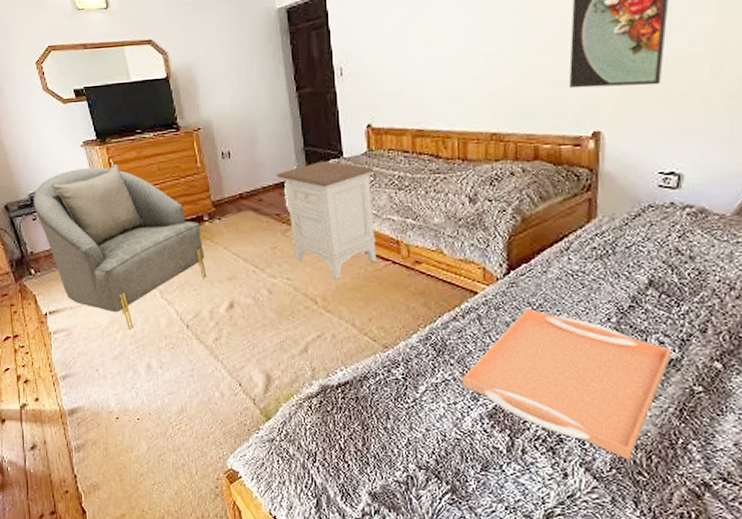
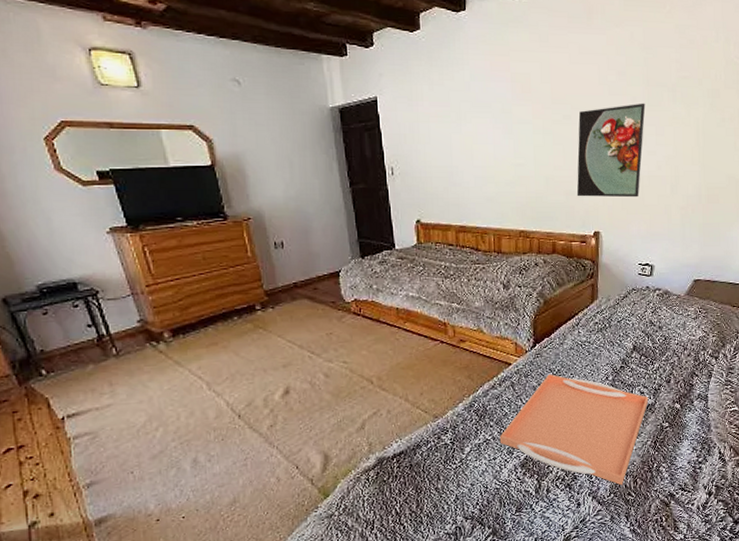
armchair: present [33,163,207,329] -> none [43,252,260,425]
nightstand: present [276,161,377,279] -> none [331,252,427,360]

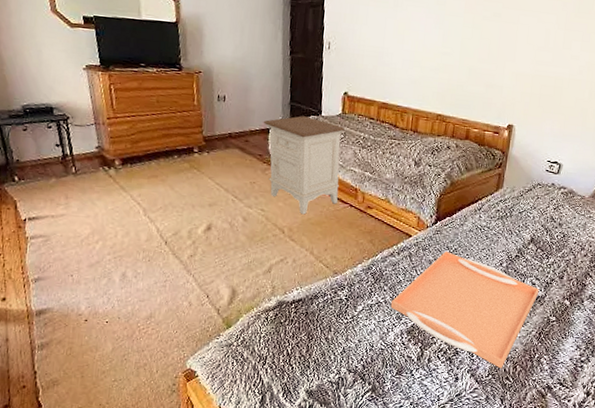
nightstand: none [331,252,427,360] -> present [263,116,345,215]
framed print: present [576,103,646,198] -> none [496,9,575,98]

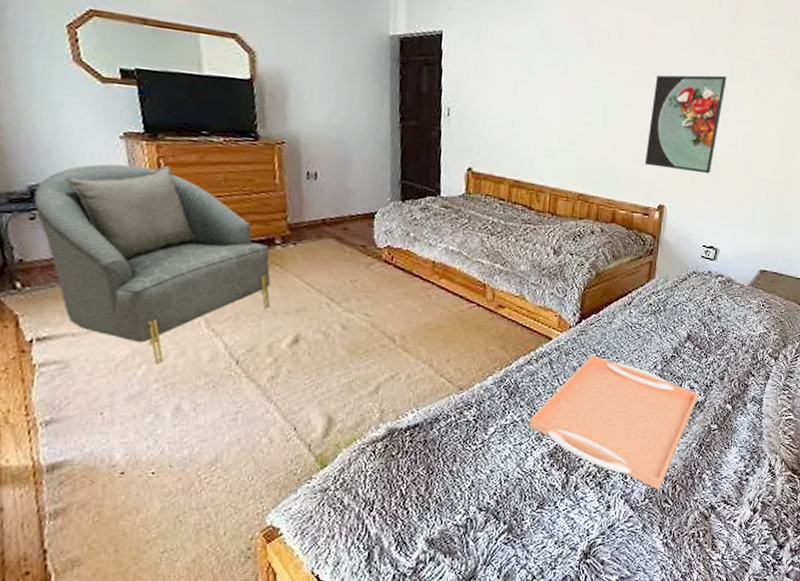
armchair: none [25,89,191,241] -> present [33,164,271,364]
nightstand: present [263,116,345,215] -> none [366,197,469,318]
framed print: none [496,9,575,98] -> present [644,75,727,174]

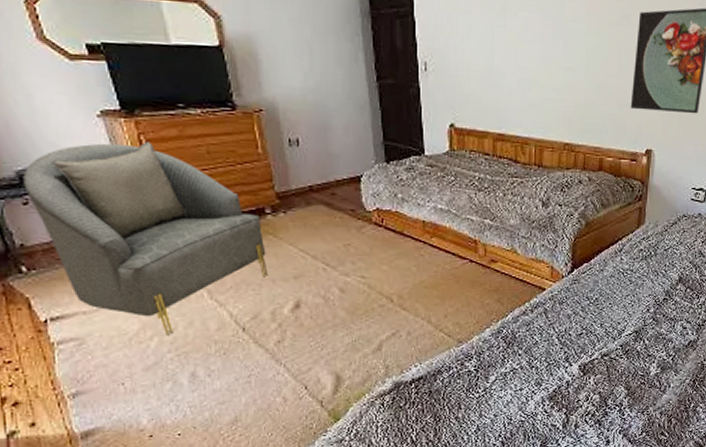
serving tray: present [528,355,699,491] -> none [527,303,691,425]

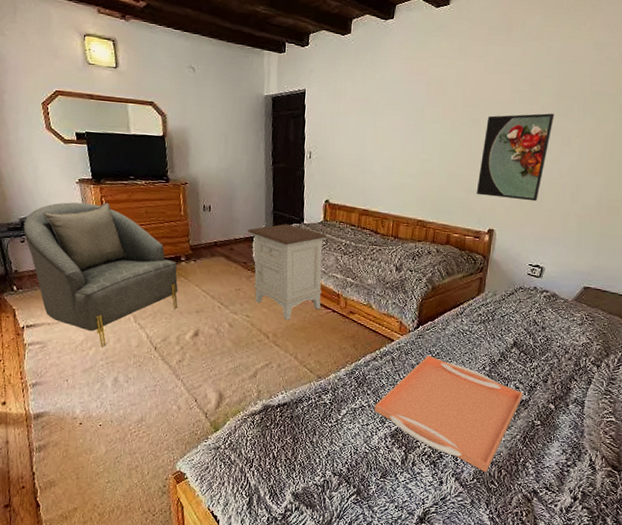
nightstand: none [351,157,456,278] -> present [247,224,326,320]
serving tray: none [527,303,691,425] -> present [374,355,524,473]

